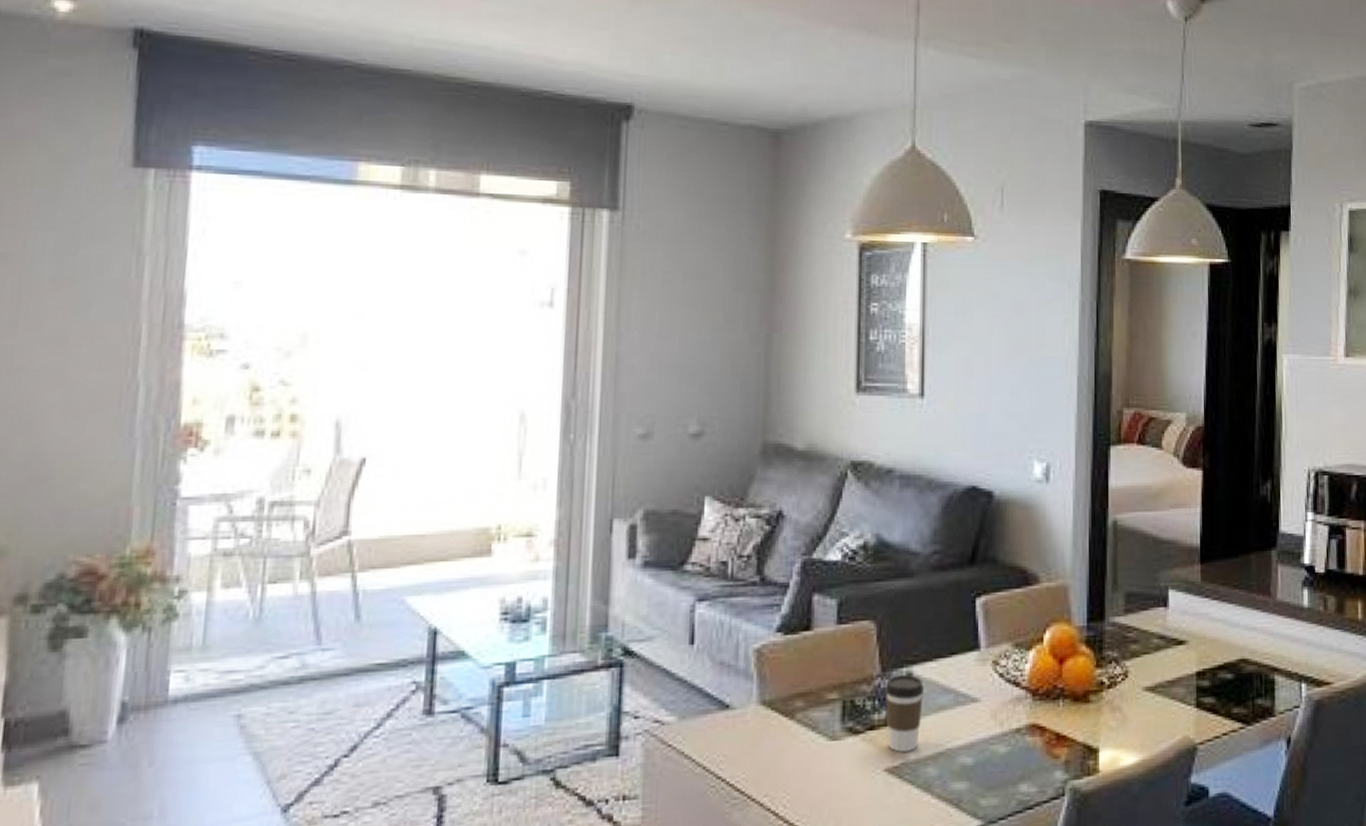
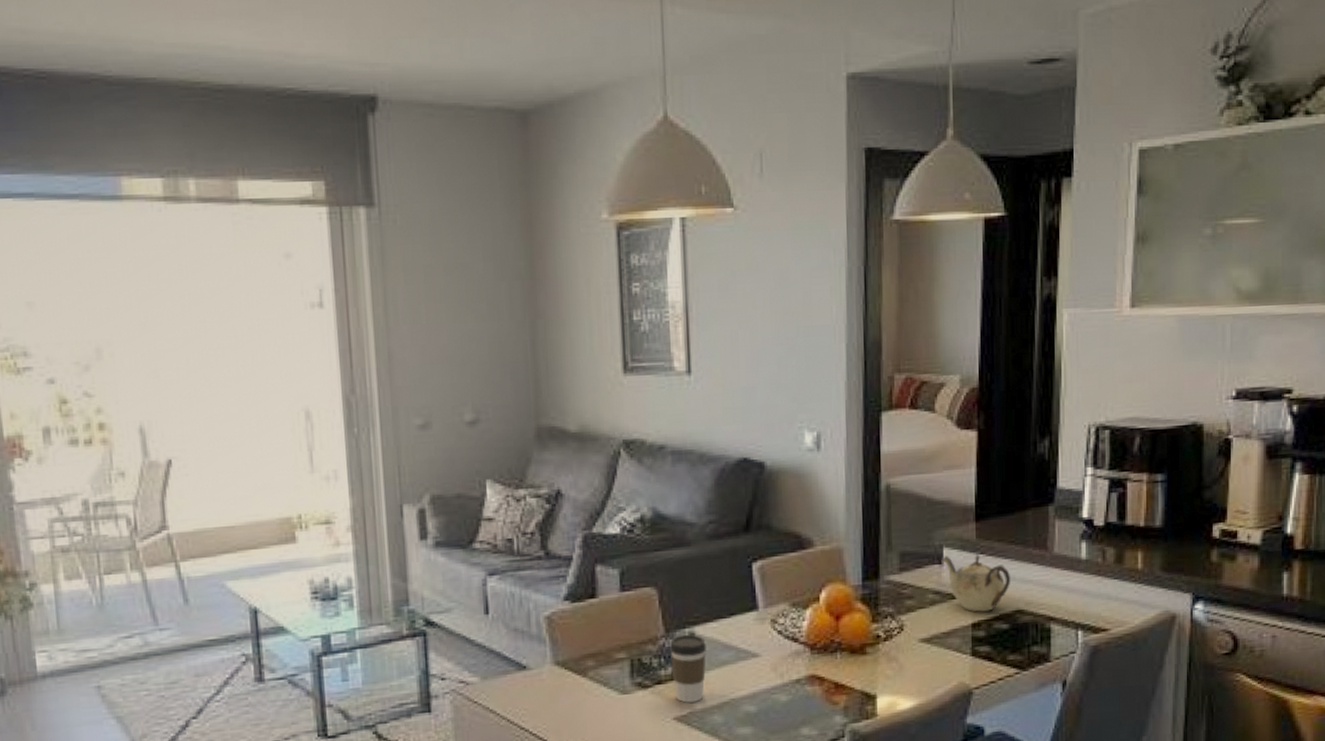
teapot: none [1165,598,1236,660] -> present [940,555,1011,612]

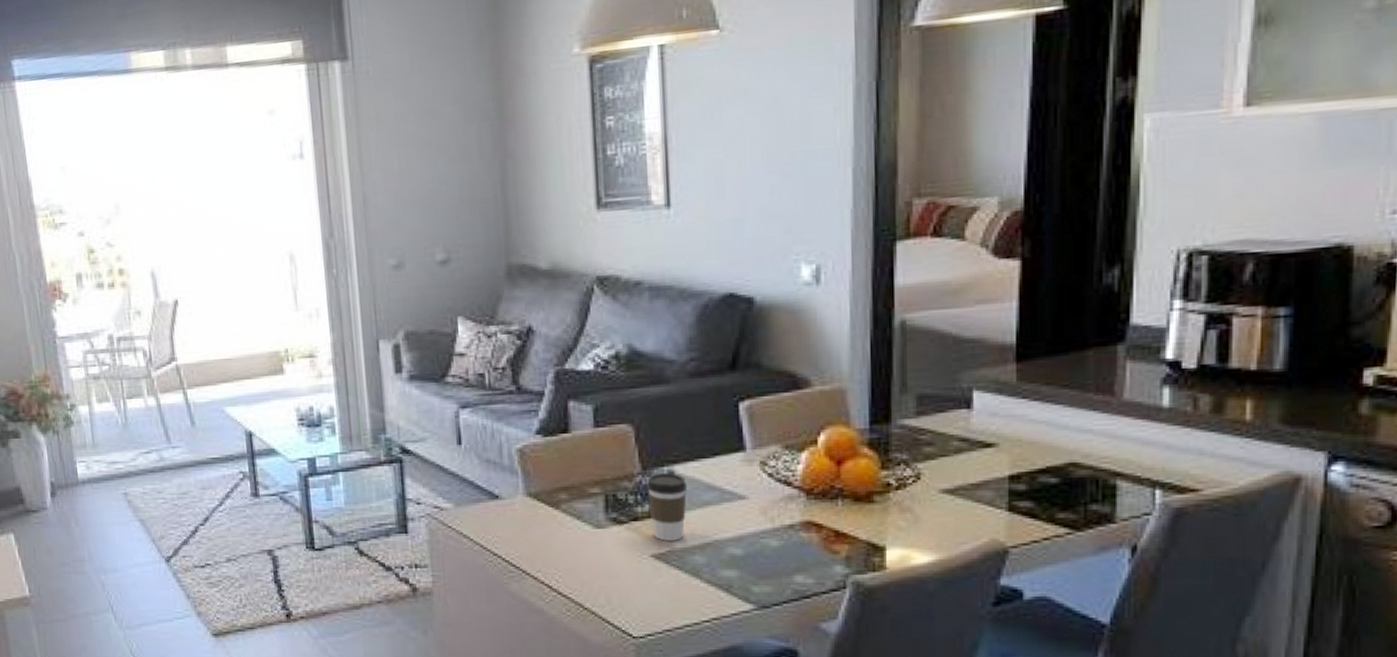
teapot: present [940,555,1011,612] -> none [968,399,1063,463]

